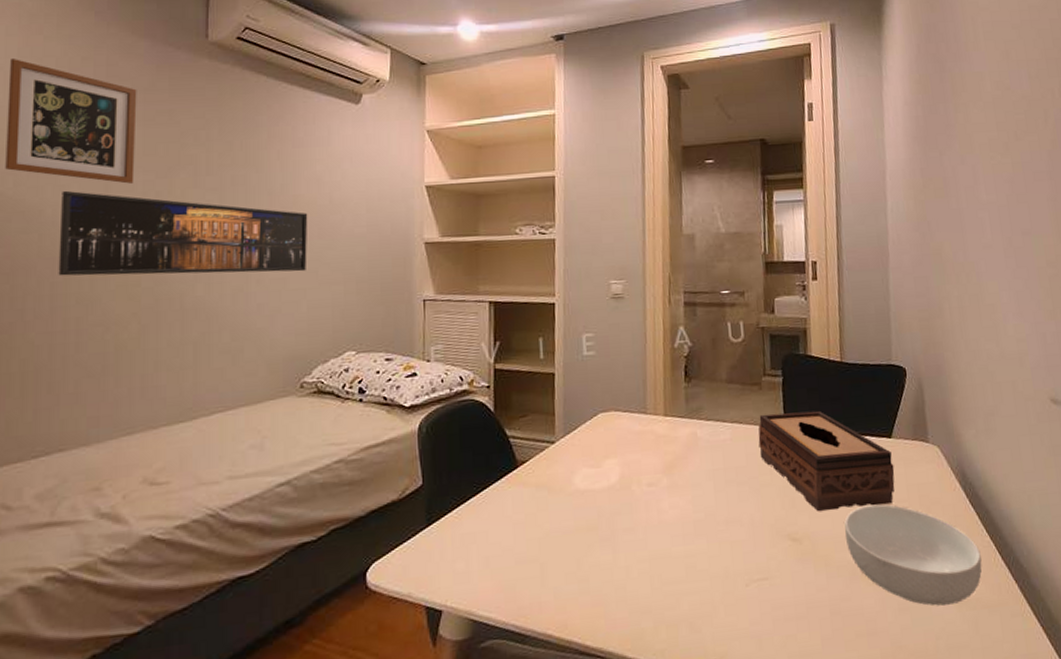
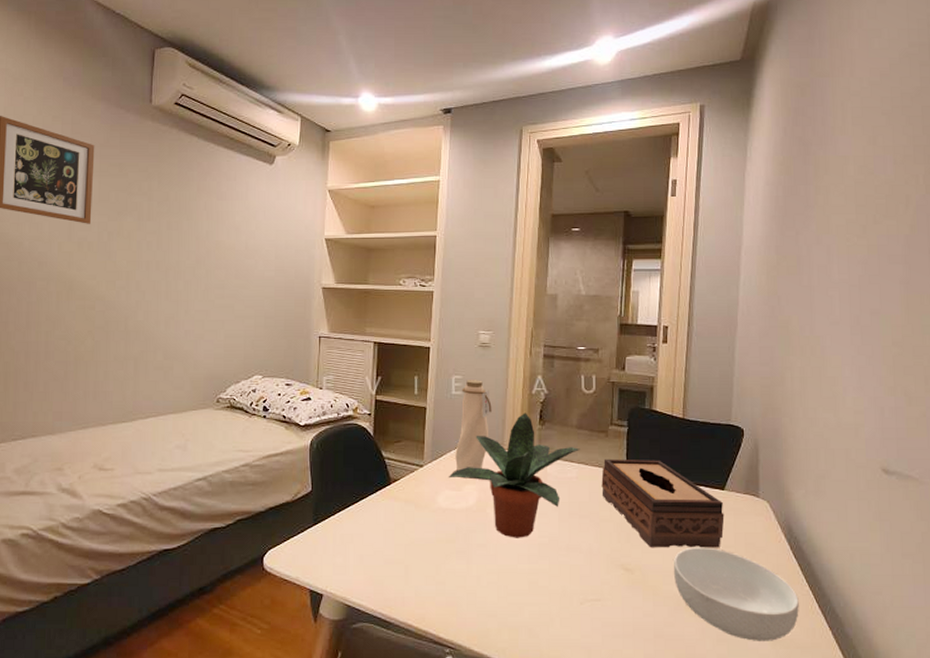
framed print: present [58,190,308,276] -> none [33,227,228,306]
potted plant: none [586,370,733,517] -> present [449,413,580,538]
water bottle: none [591,336,630,444] -> present [455,380,492,471]

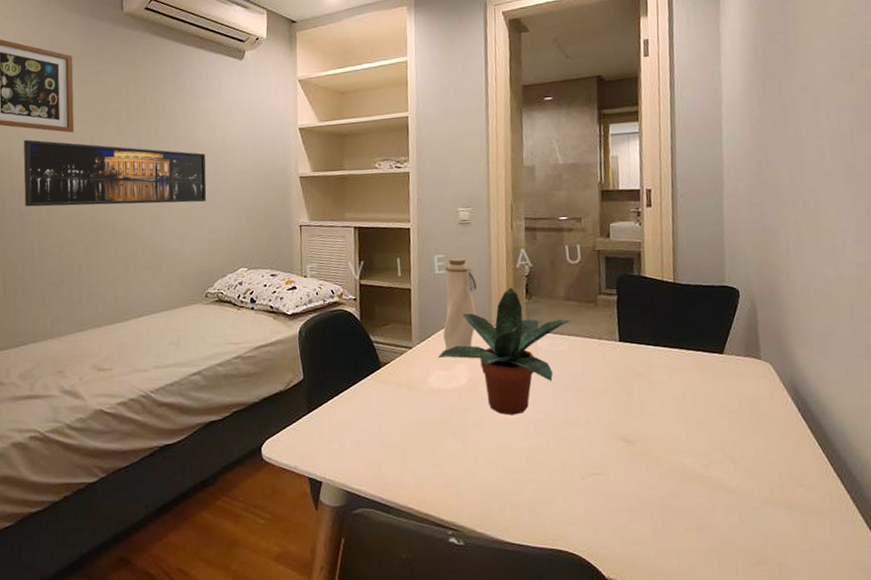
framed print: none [33,227,228,306] -> present [23,139,207,207]
tissue box: present [601,459,725,548] -> none [593,327,726,418]
cereal bowl: present [674,547,799,641] -> none [676,414,813,509]

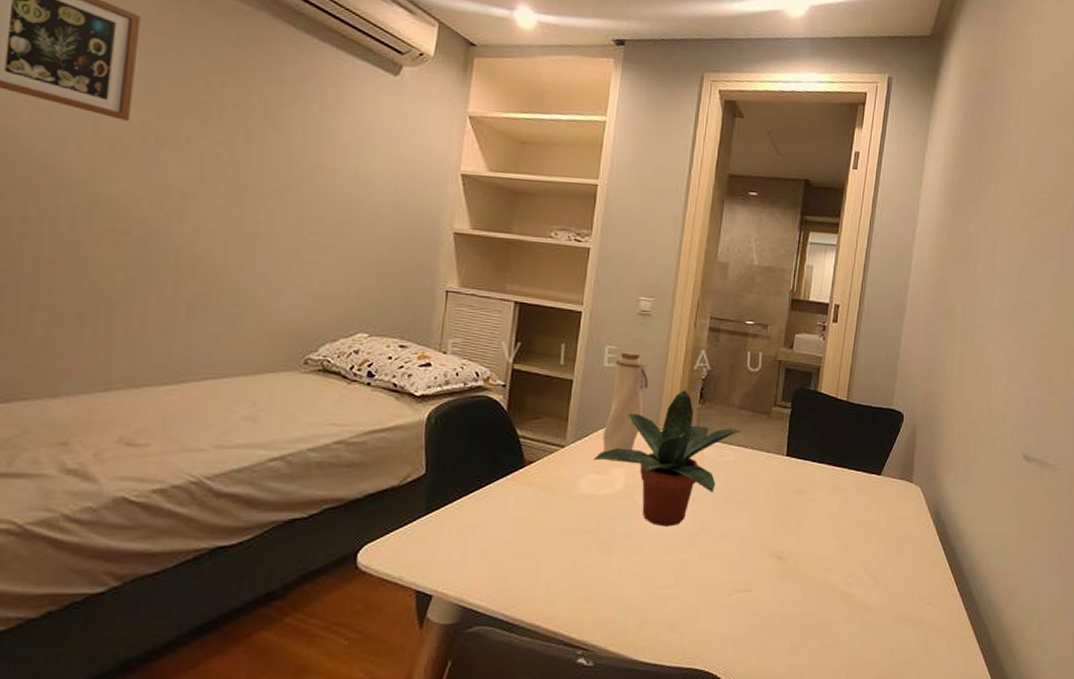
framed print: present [23,139,207,207] -> none [31,116,330,245]

